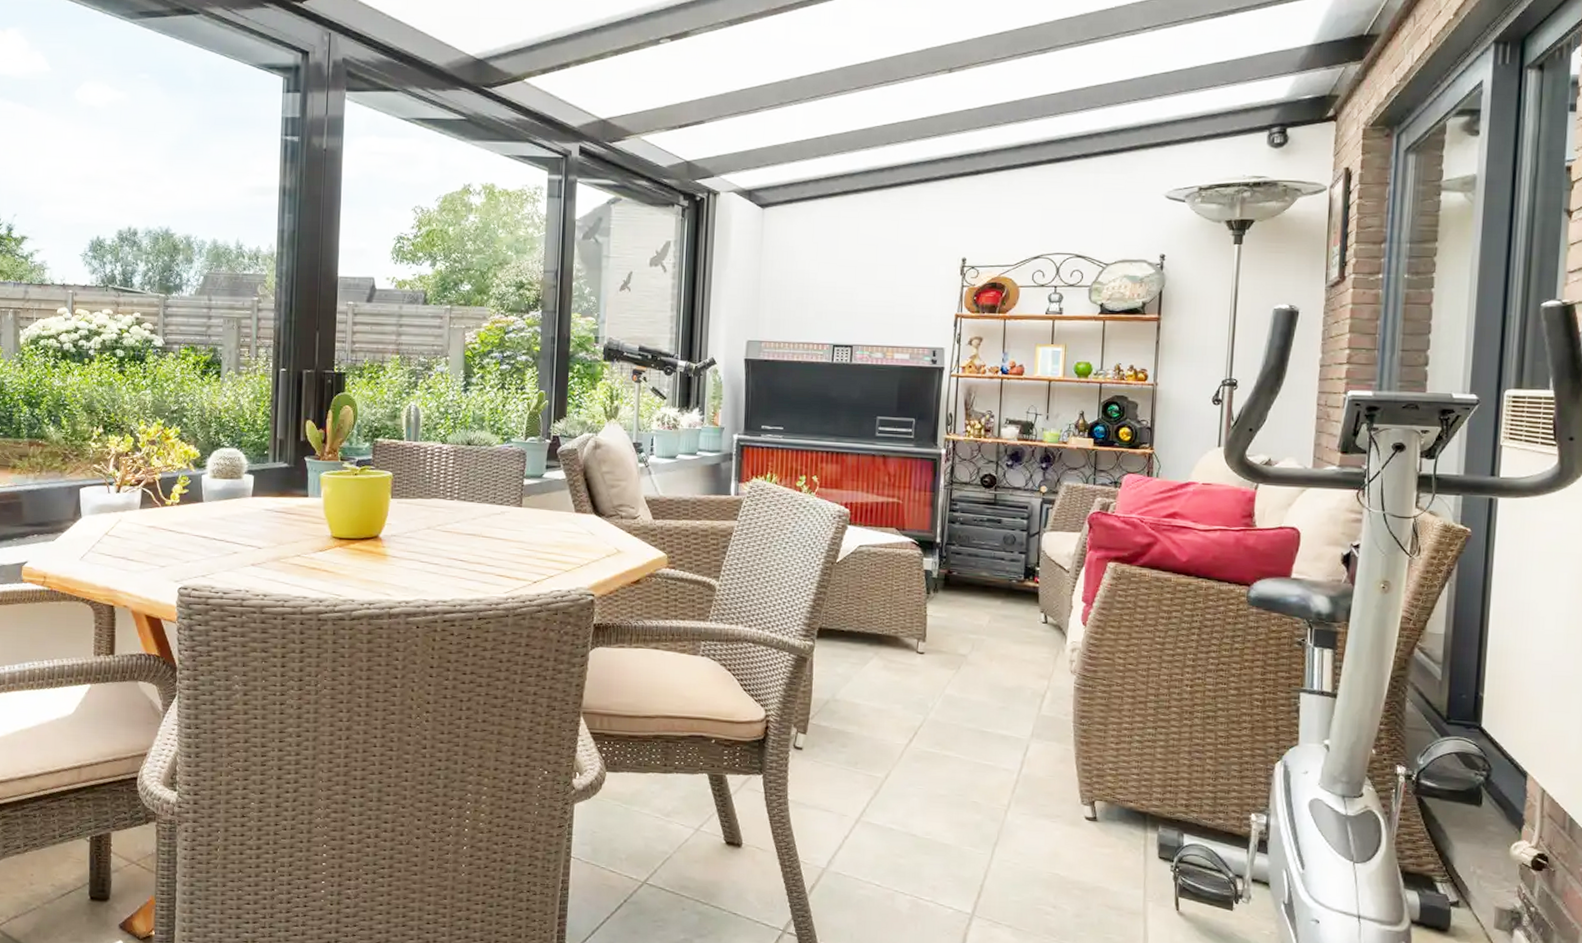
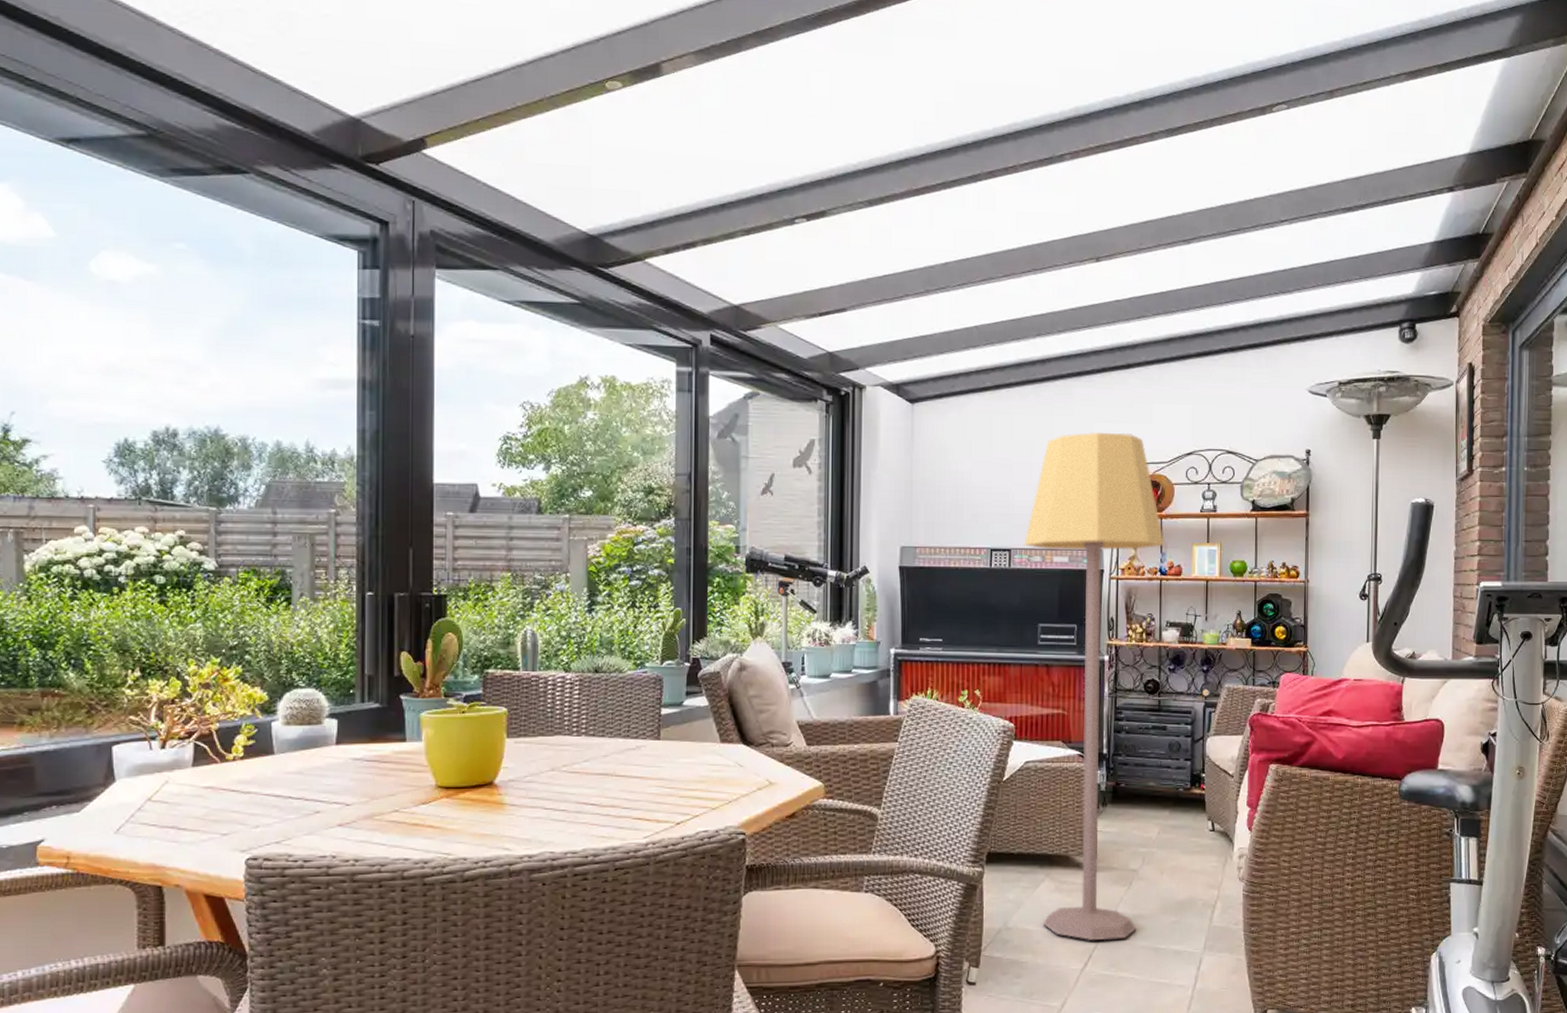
lamp: none [866,235,1007,720] -> present [1024,431,1164,941]

